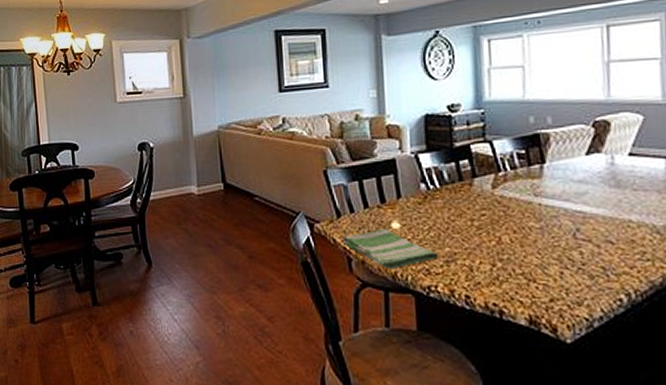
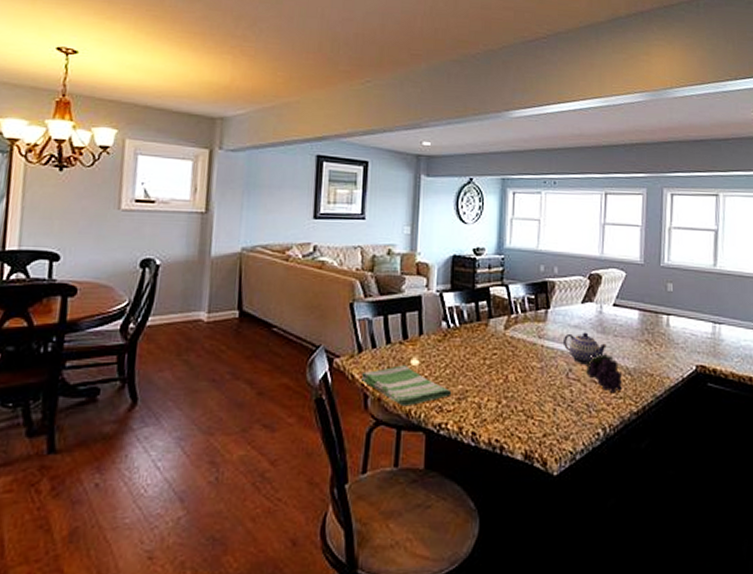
teapot: none [566,187,624,224] -> present [564,332,607,365]
fruit: none [598,209,650,256] -> present [586,353,623,394]

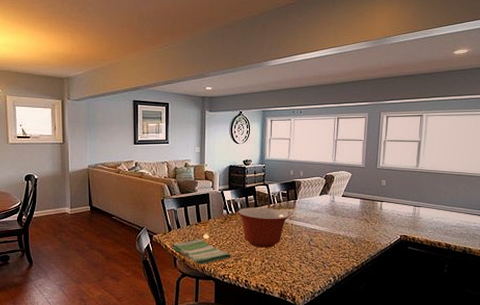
mixing bowl: none [463,318,539,381] -> present [237,207,289,248]
teapot: present [564,332,607,365] -> none [307,215,337,236]
fruit: present [586,353,623,394] -> none [322,228,348,255]

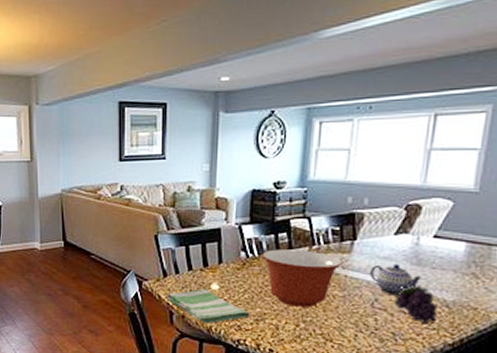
teapot: none [307,215,337,236] -> present [370,263,421,296]
fruit: none [322,228,348,255] -> present [394,284,439,325]

